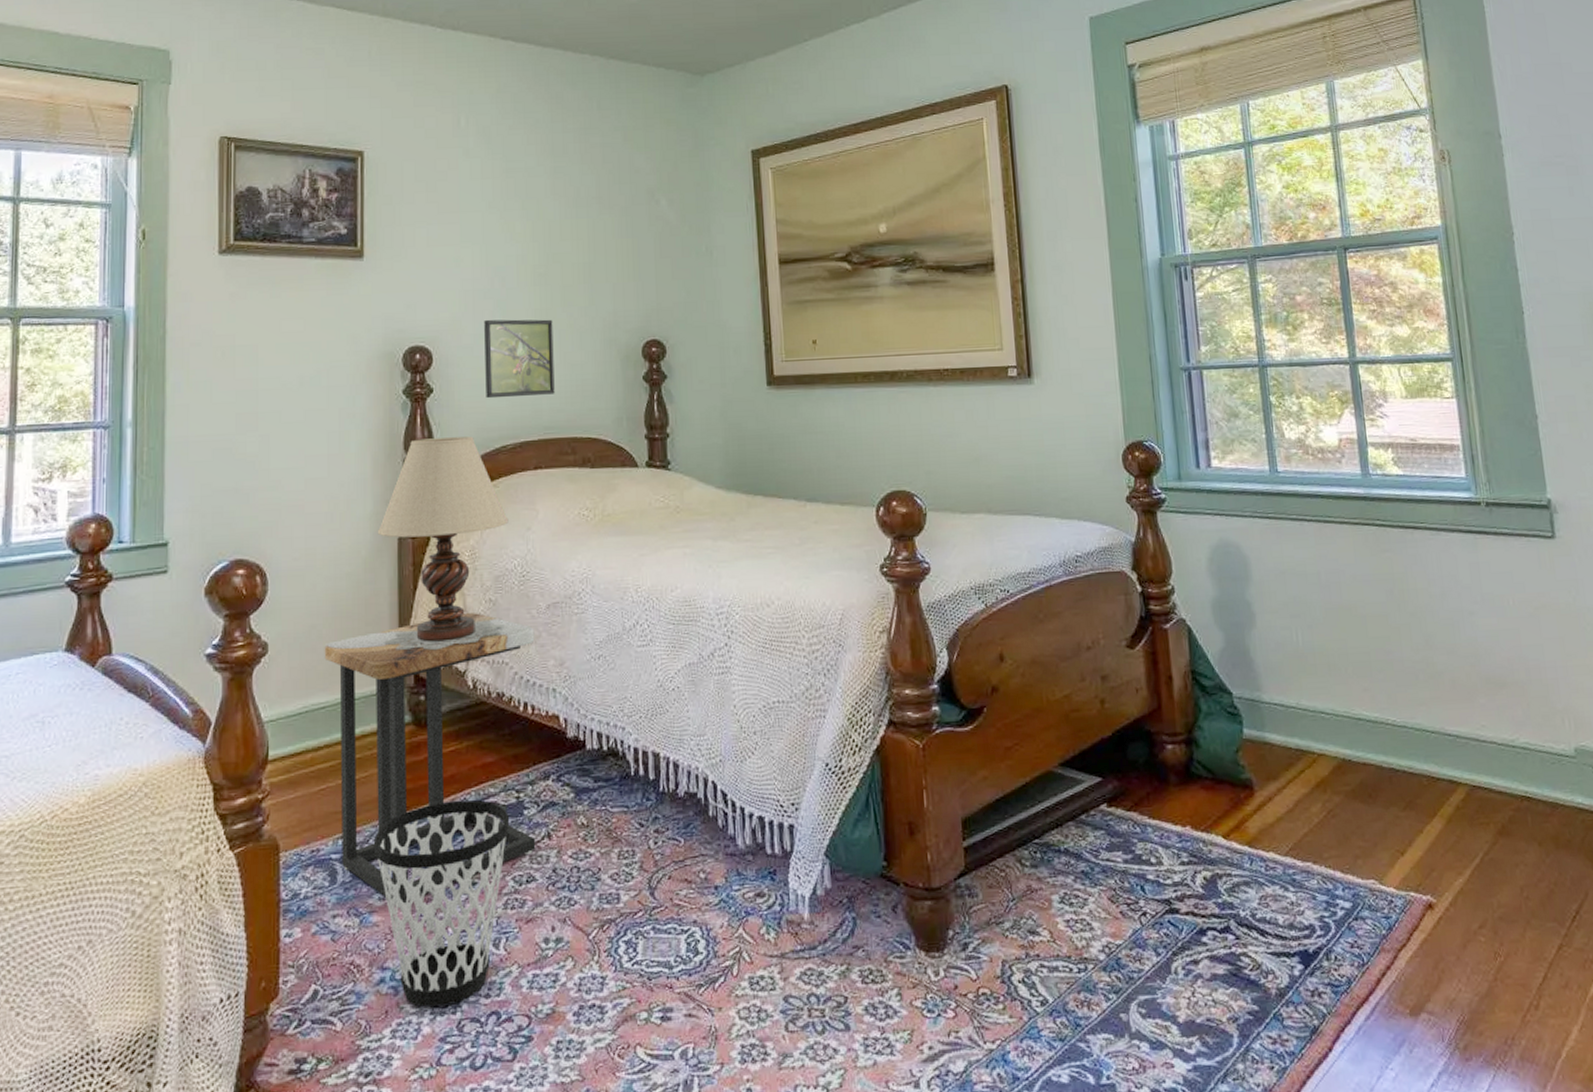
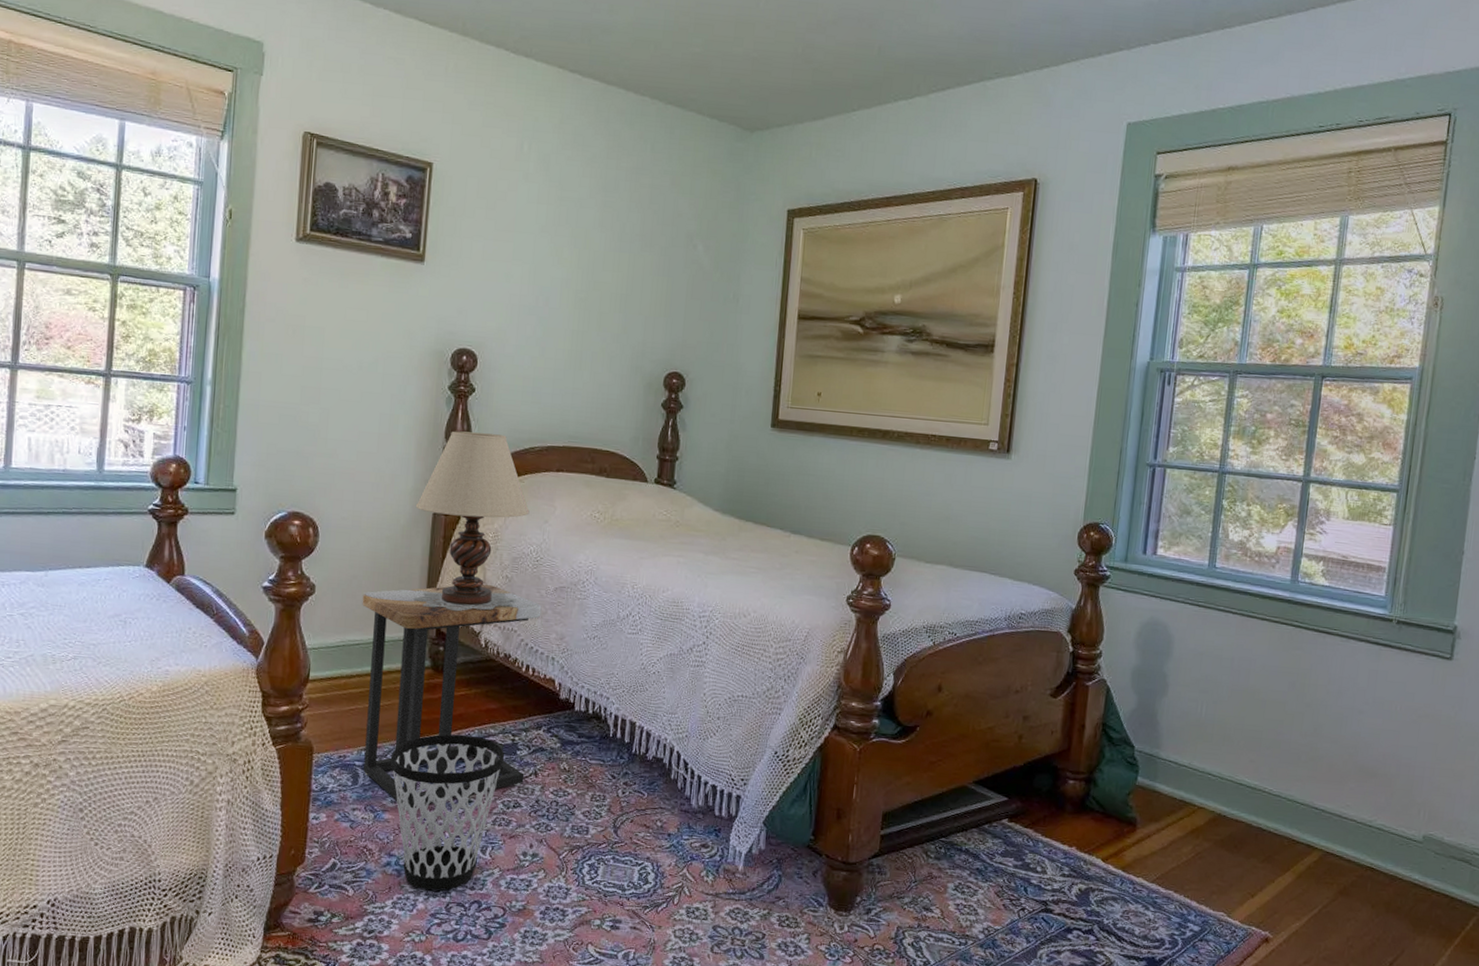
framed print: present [484,319,555,399] -> none [521,334,587,408]

